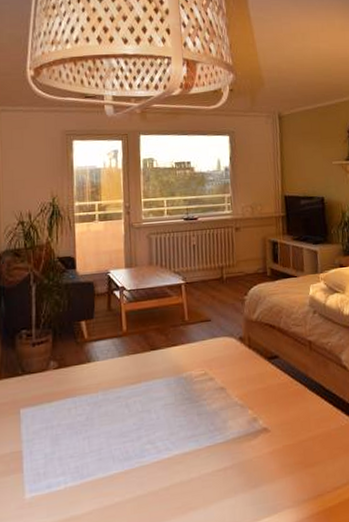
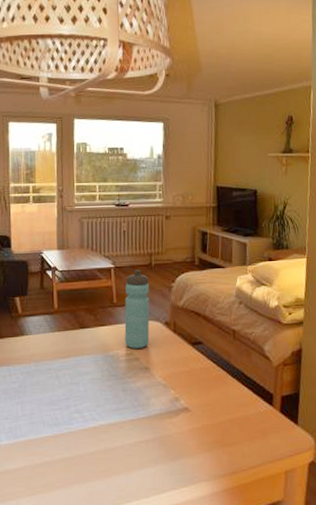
water bottle: none [196,284,224,368] -> present [124,269,150,349]

